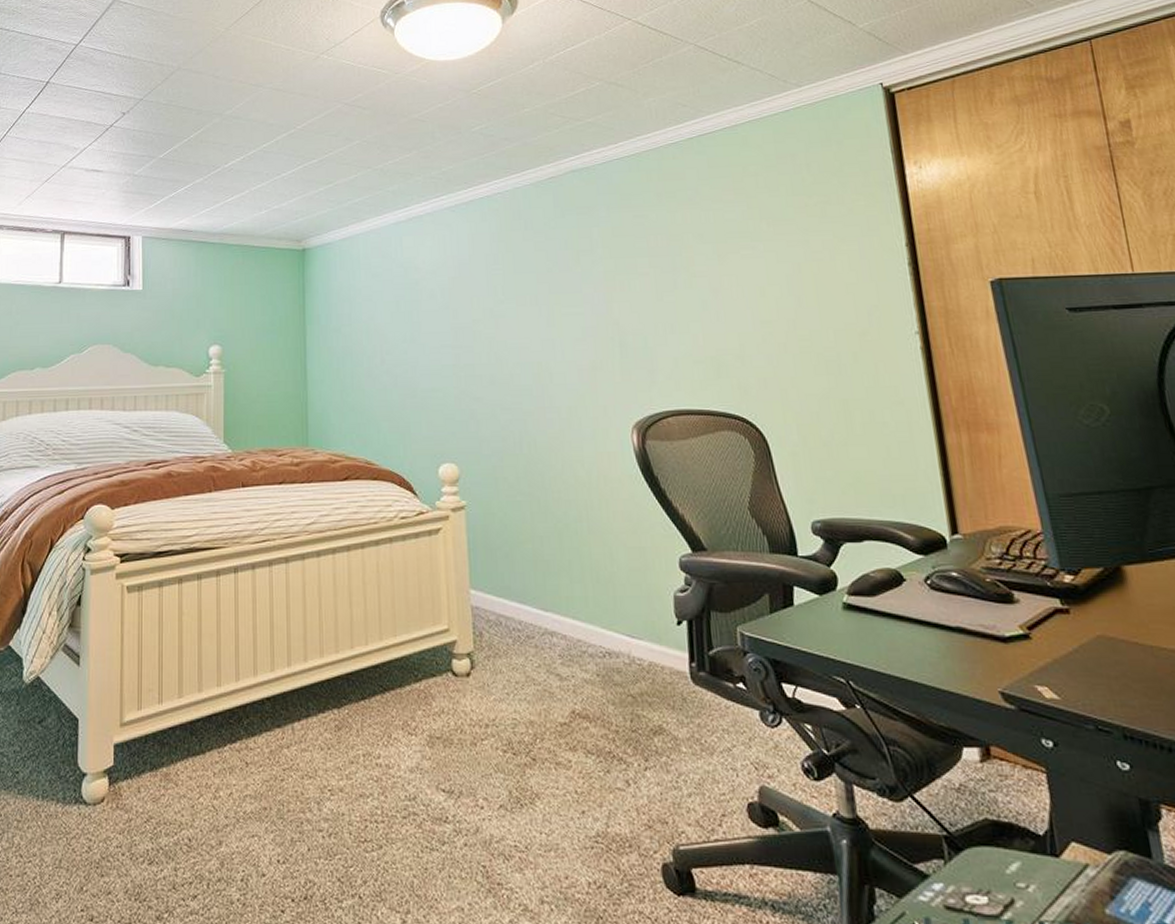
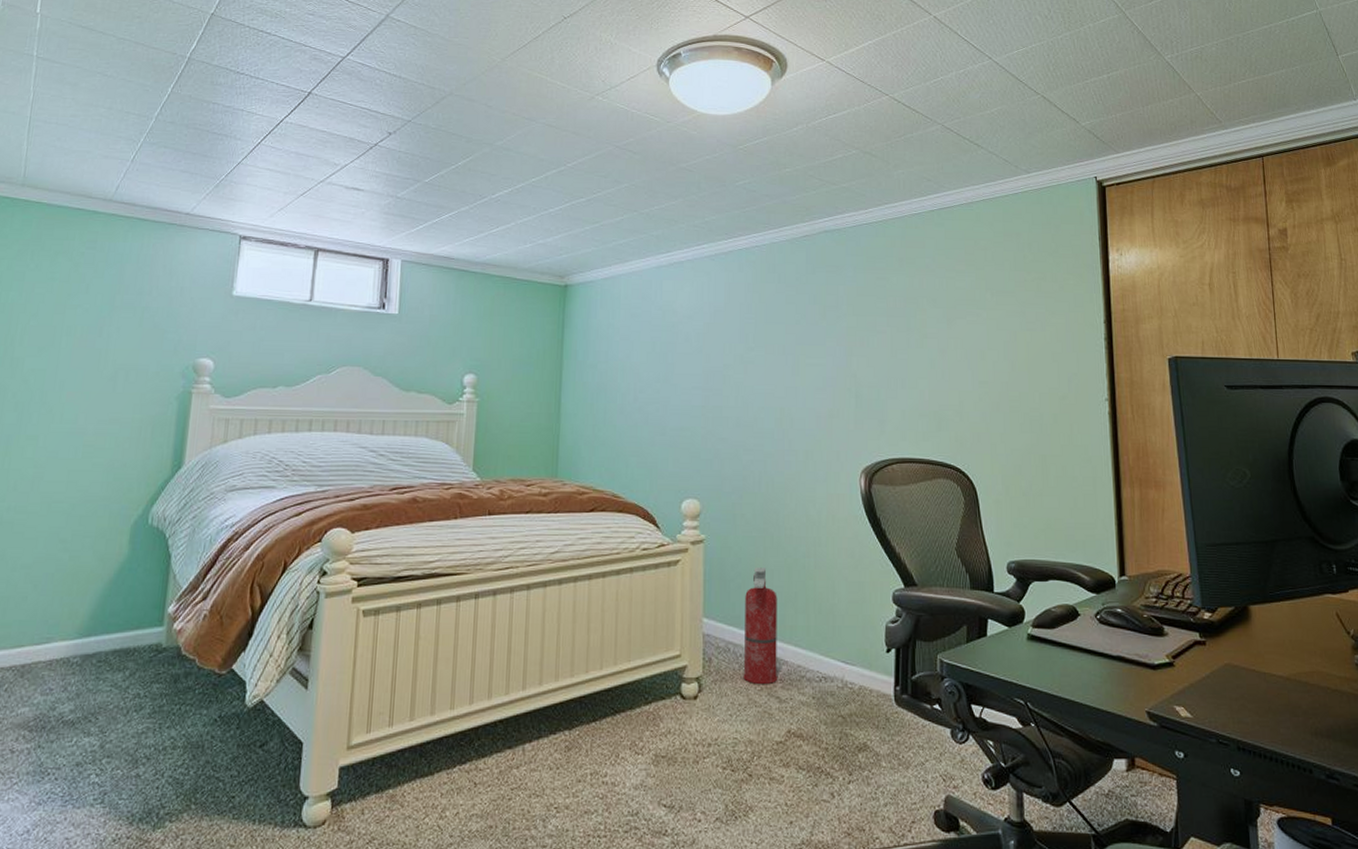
fire extinguisher: none [514,534,557,661] -> present [743,567,778,685]

